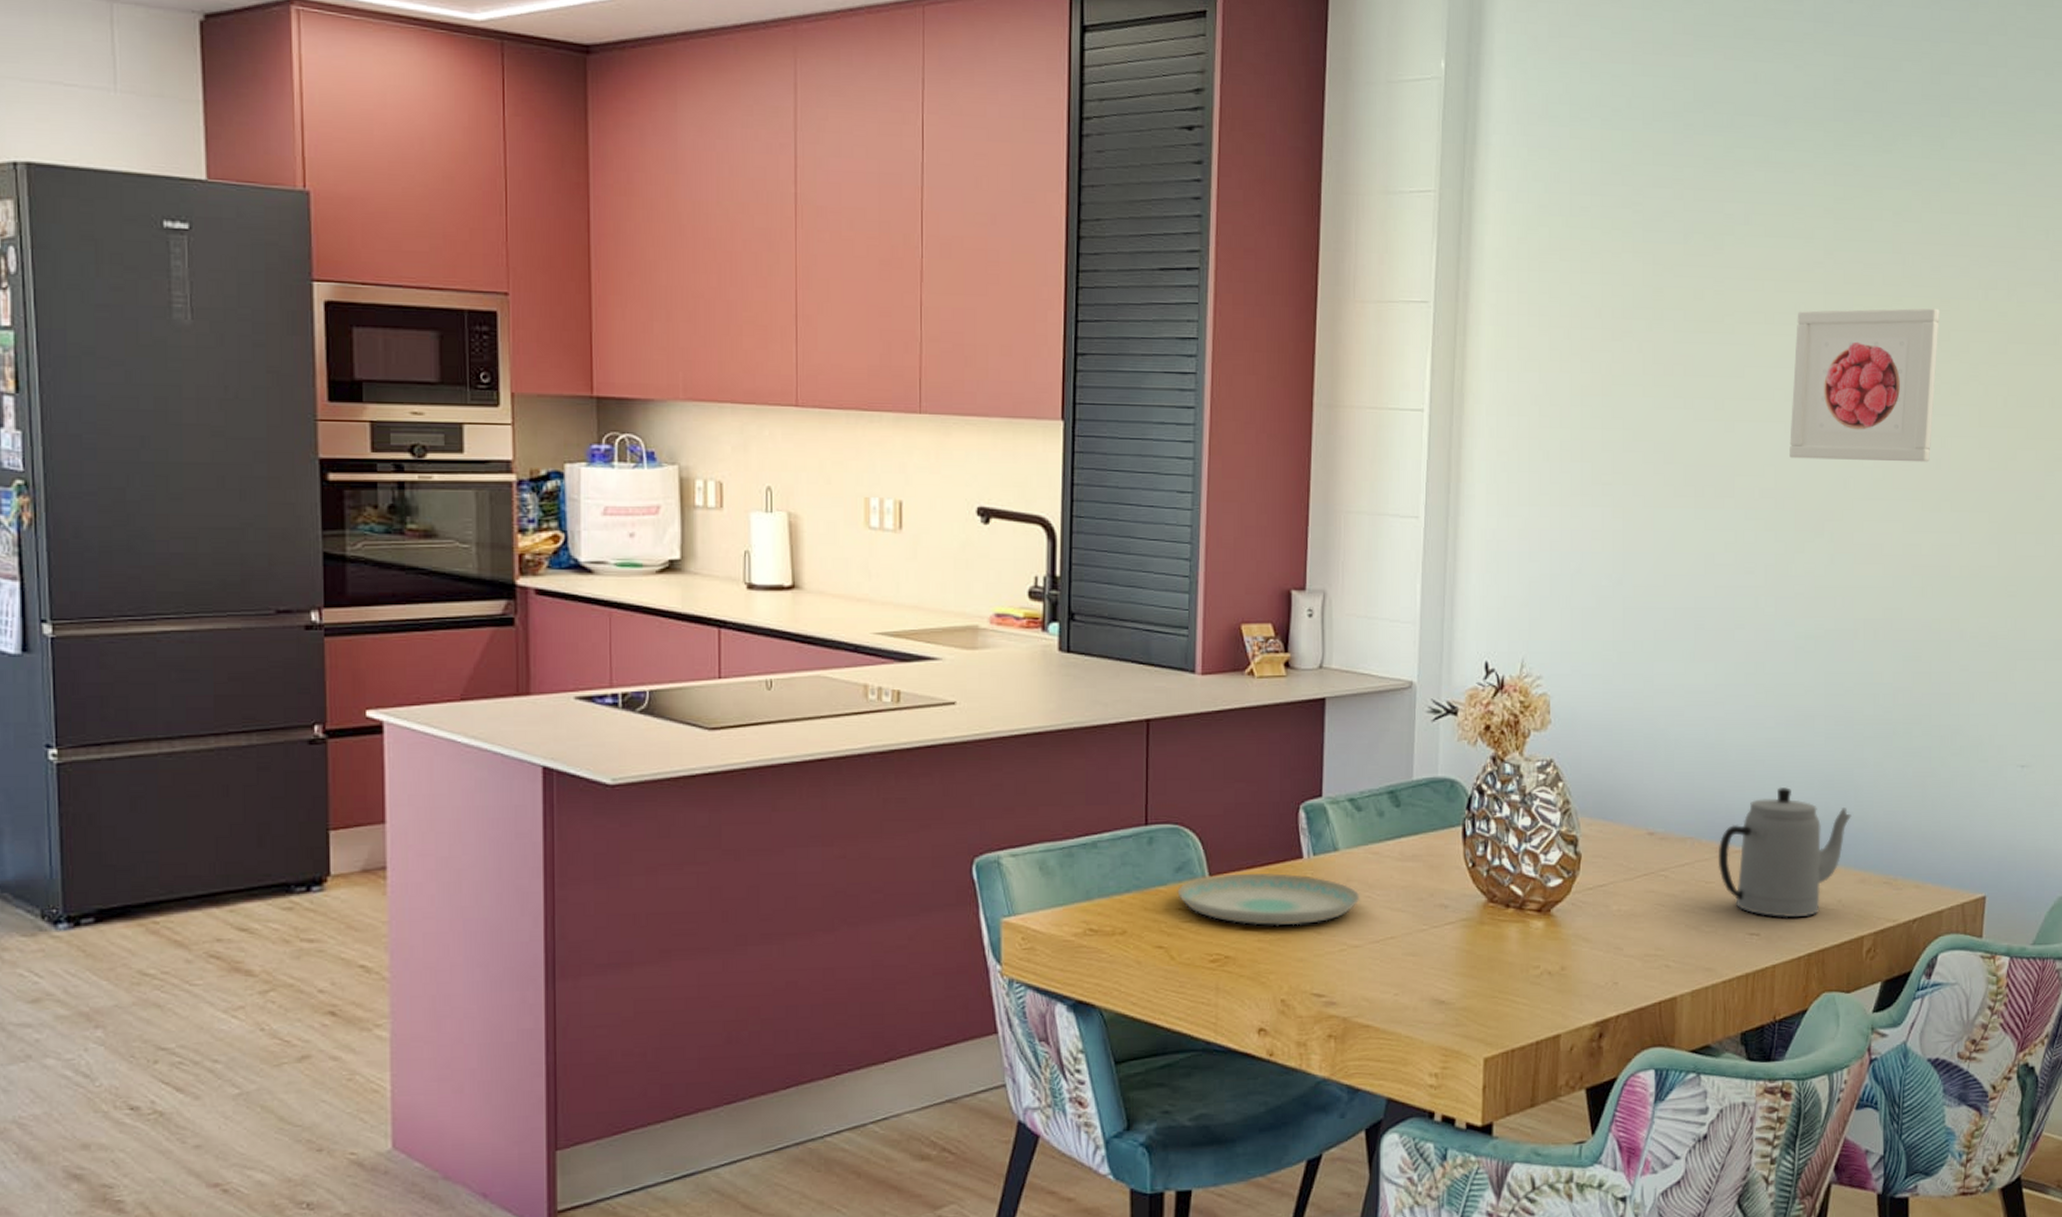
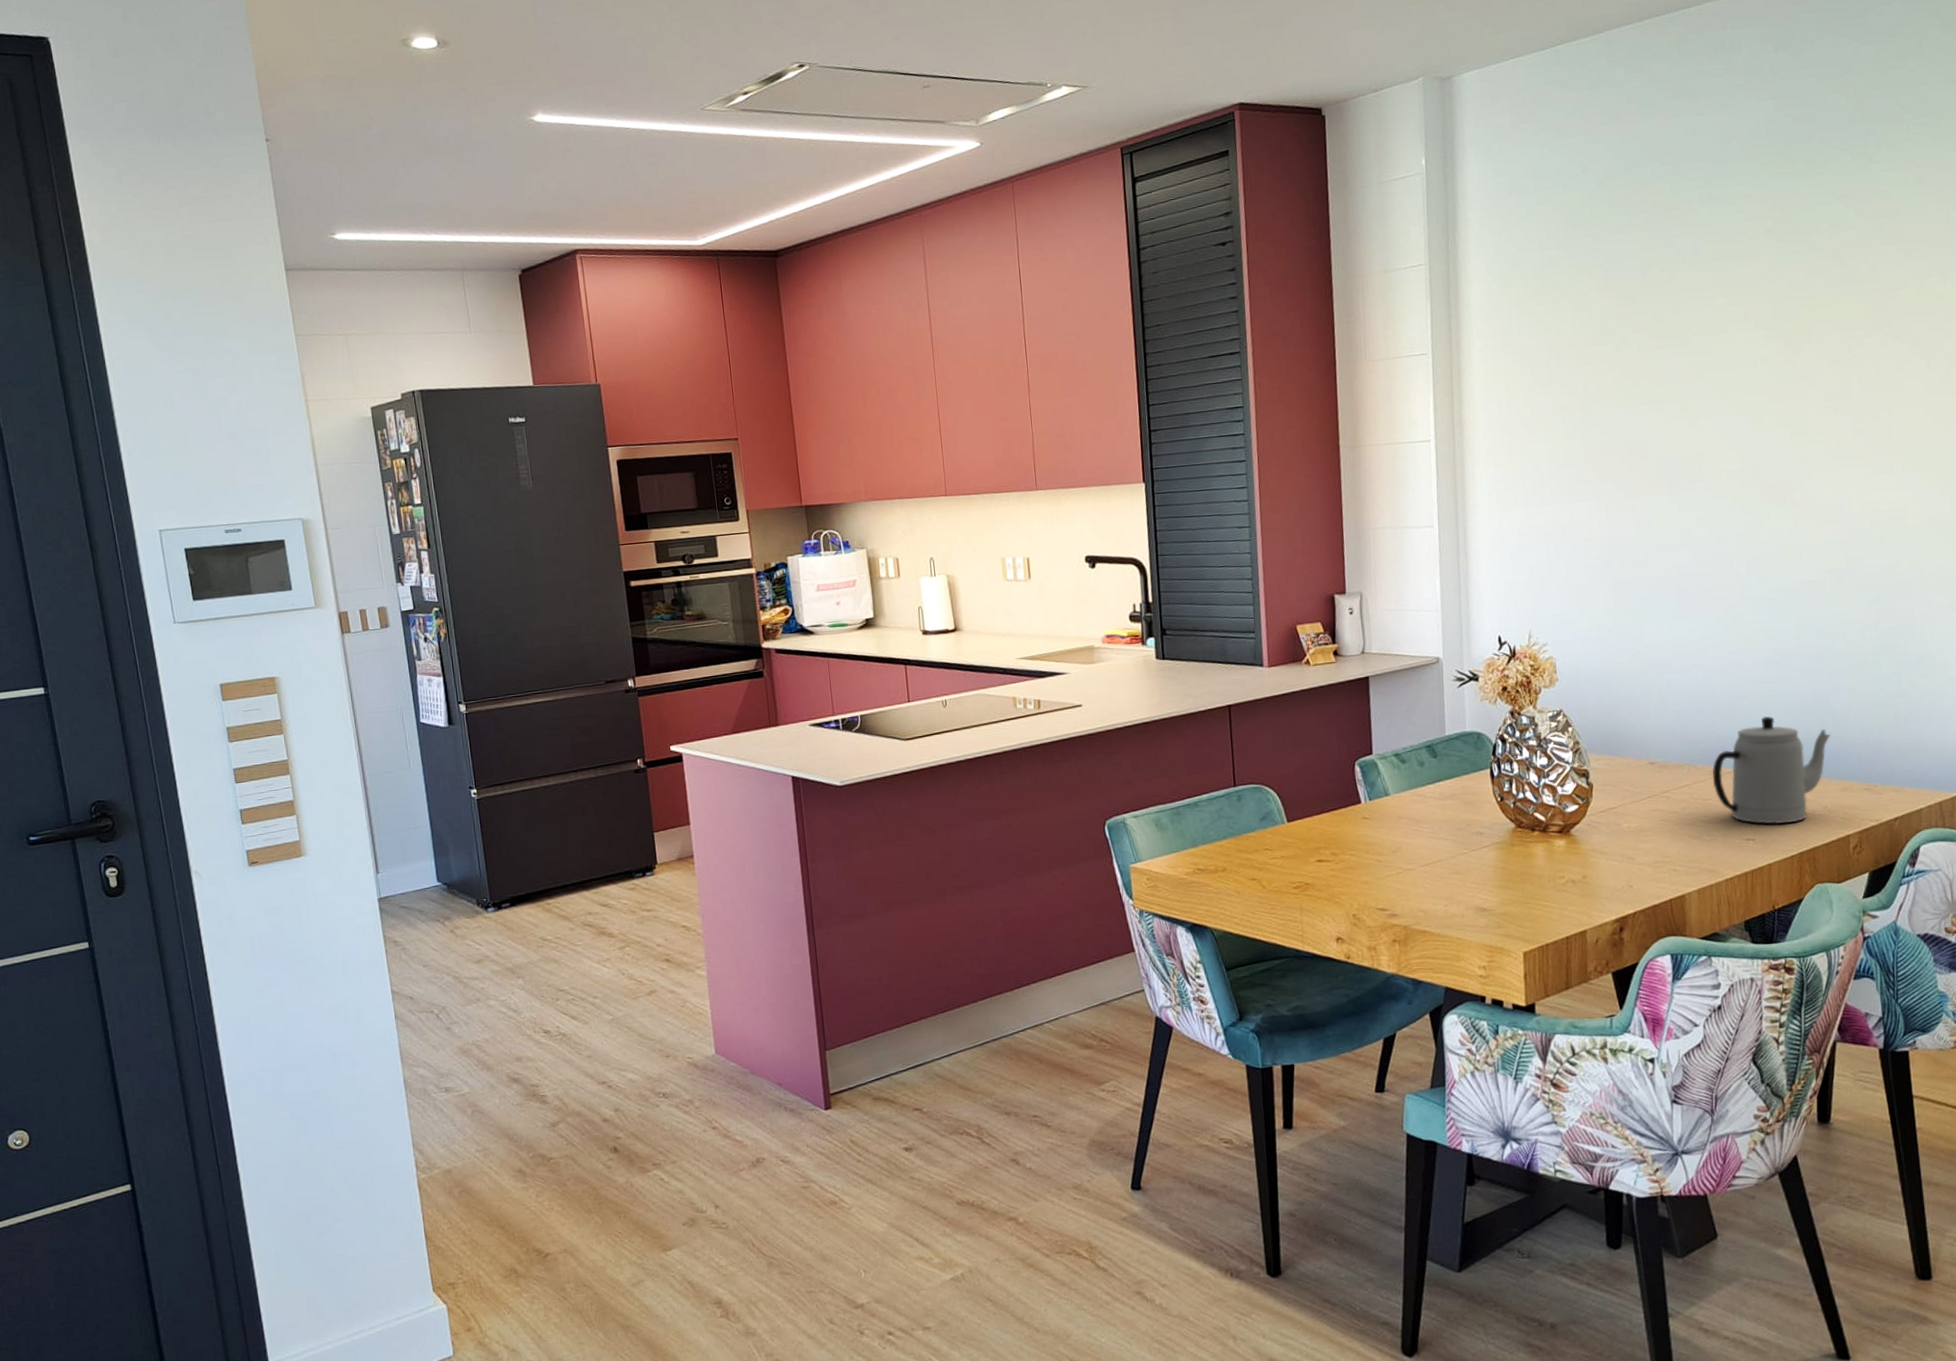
plate: present [1177,873,1360,926] -> none [1263,816,1410,858]
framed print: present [1789,308,1939,462] -> none [1748,300,1880,443]

